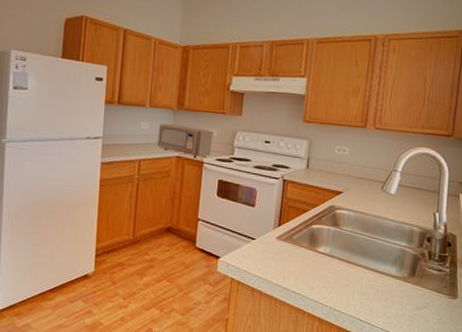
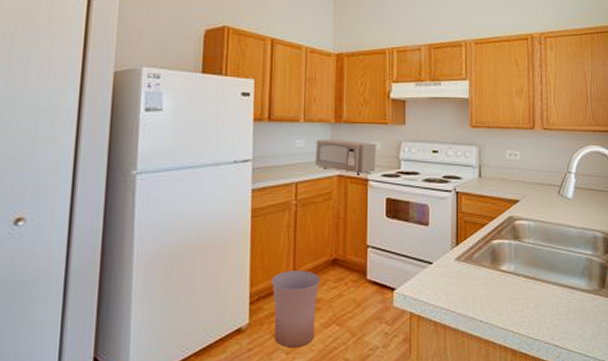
waste bin: none [114,233,156,295] -> present [271,270,320,348]

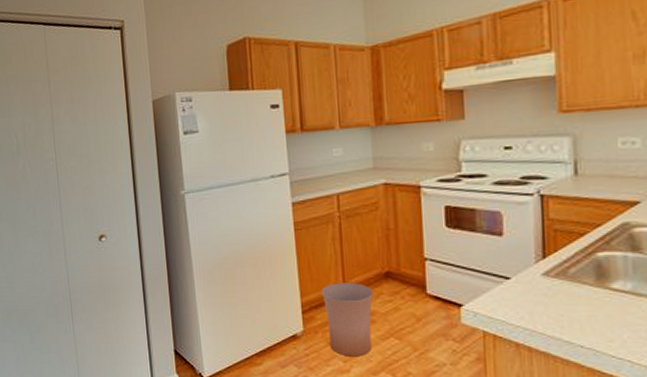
microwave: present [315,138,376,175] -> none [355,144,429,182]

